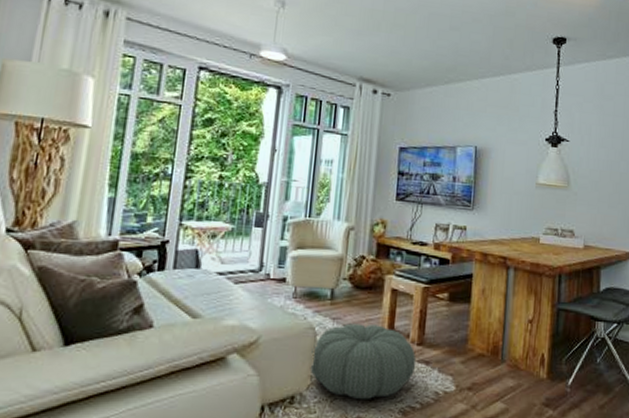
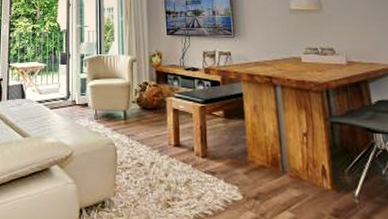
pouf: present [310,323,416,399] -> none [114,139,204,205]

